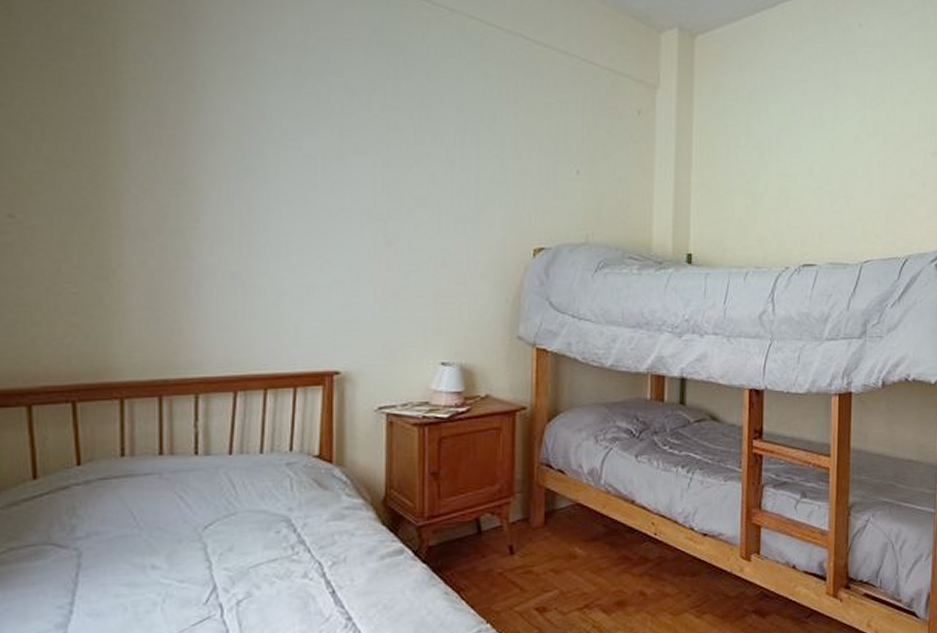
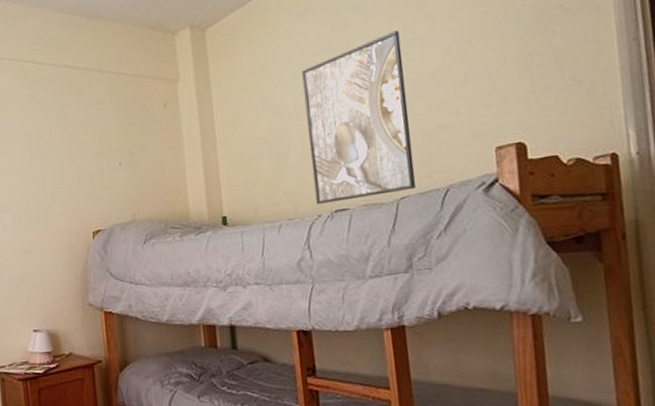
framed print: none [786,88,884,256] -> present [302,30,416,205]

